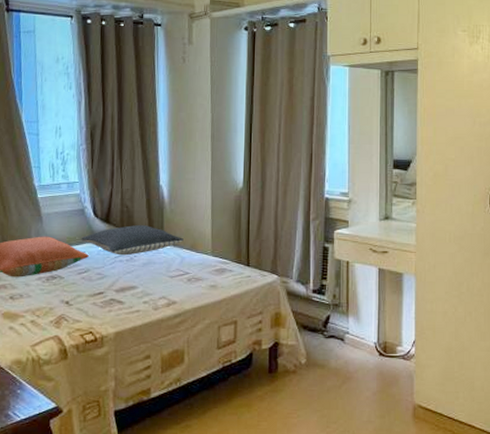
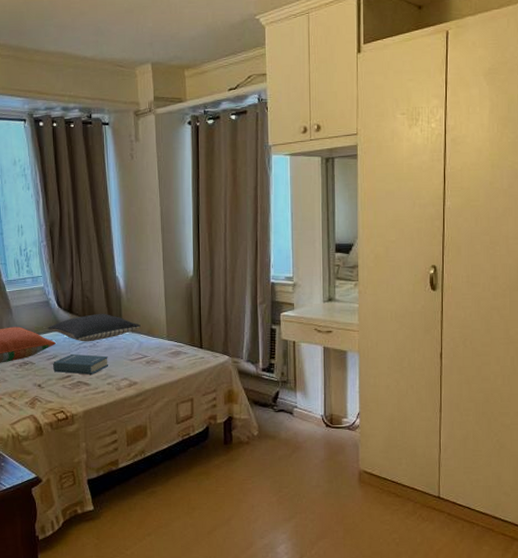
hardback book: none [84,268,146,292] -> present [53,353,108,375]

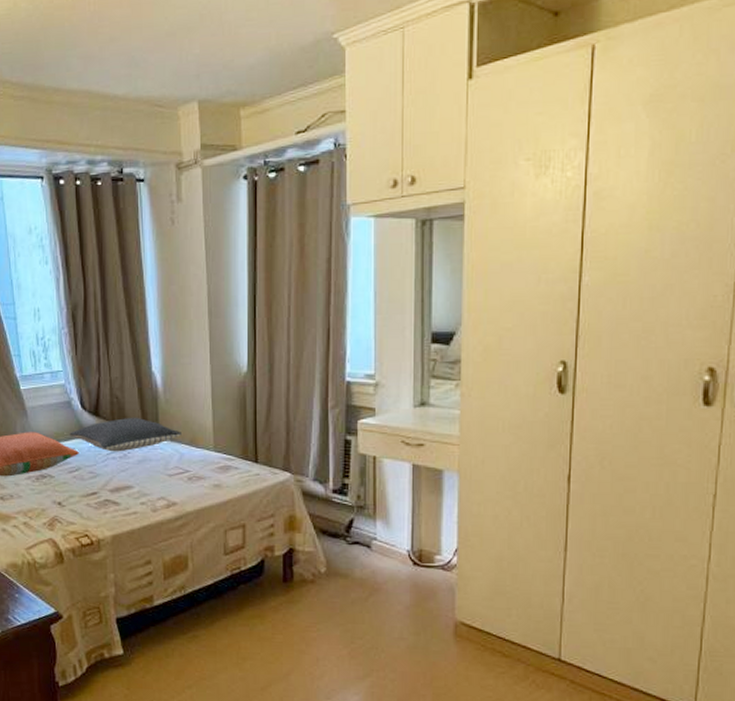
hardback book: present [53,353,108,375] -> none [76,466,142,492]

